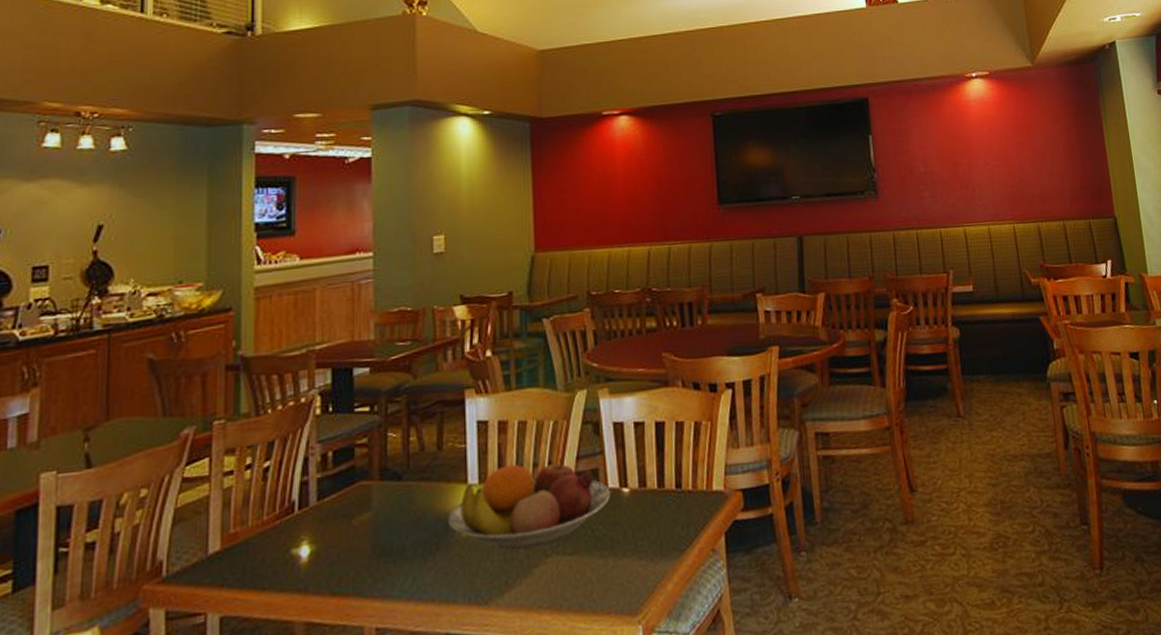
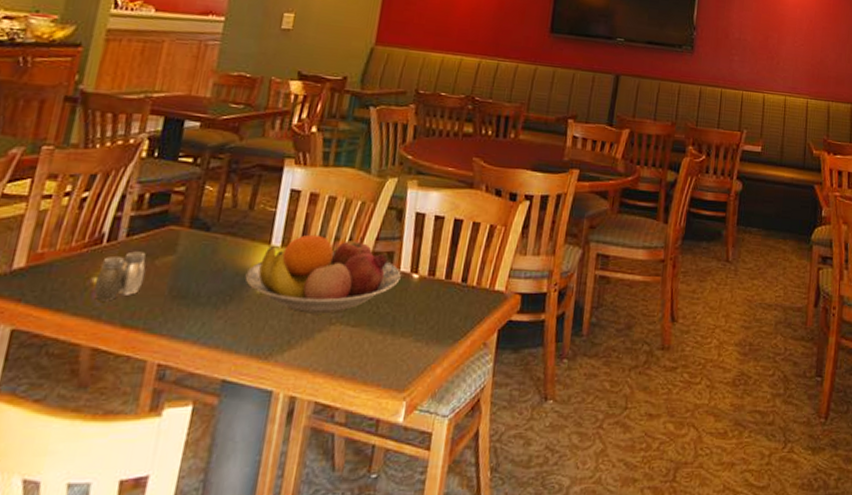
salt and pepper shaker: none [296,513,344,573] -> present [94,251,147,301]

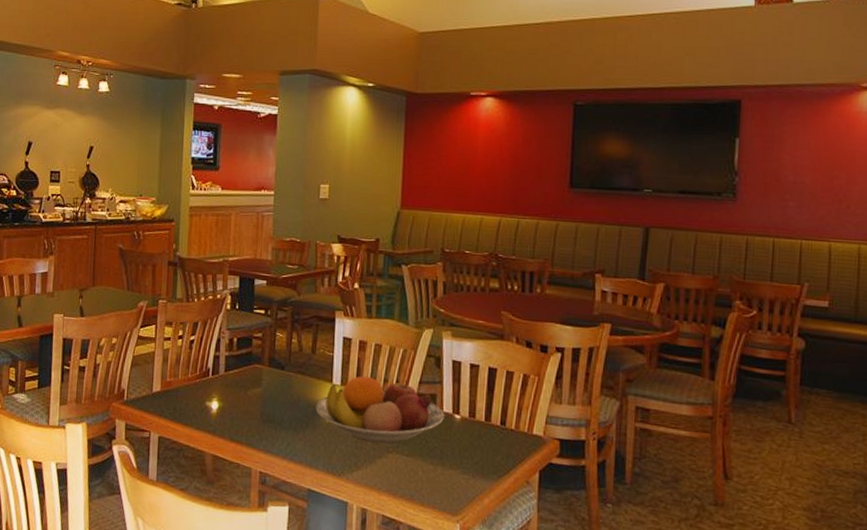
salt and pepper shaker: present [94,251,147,301] -> none [208,383,242,421]

